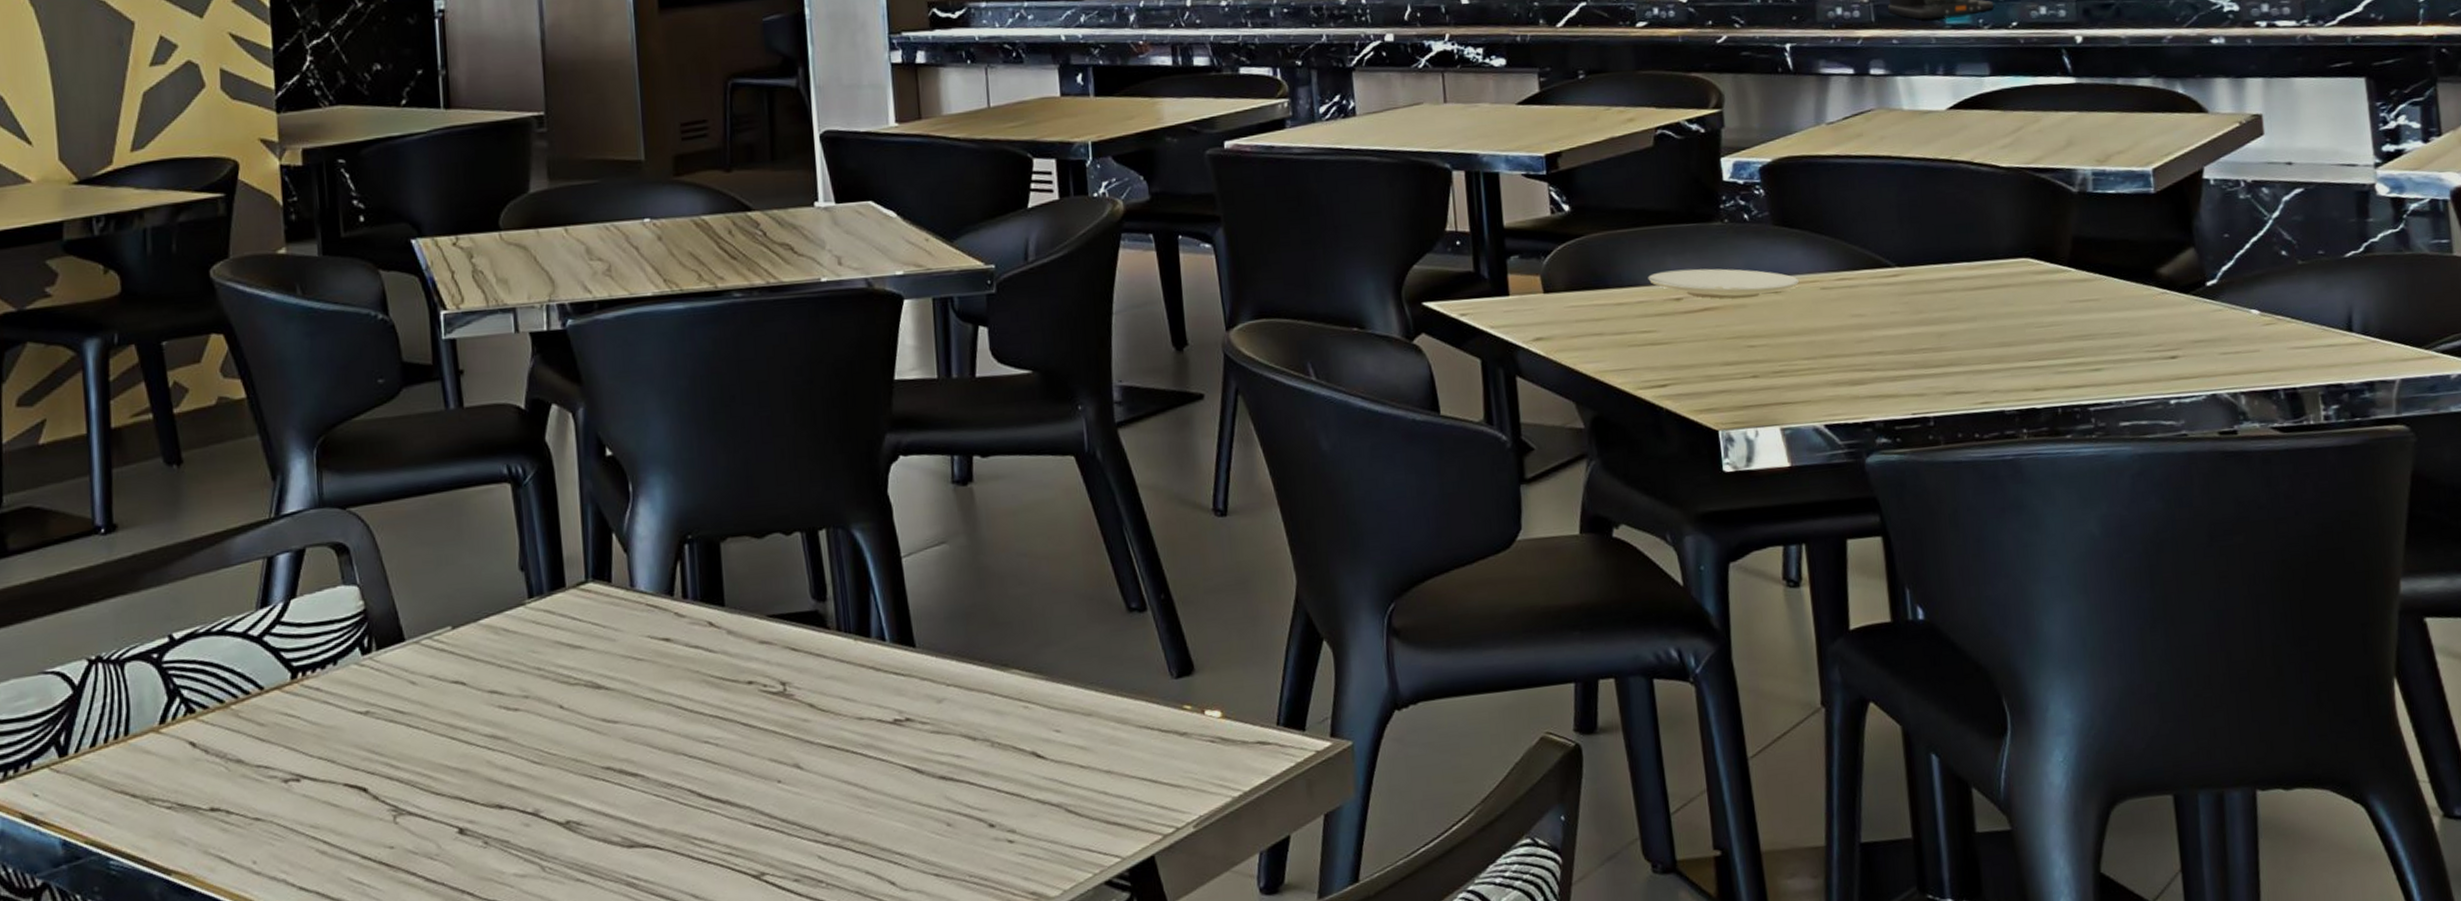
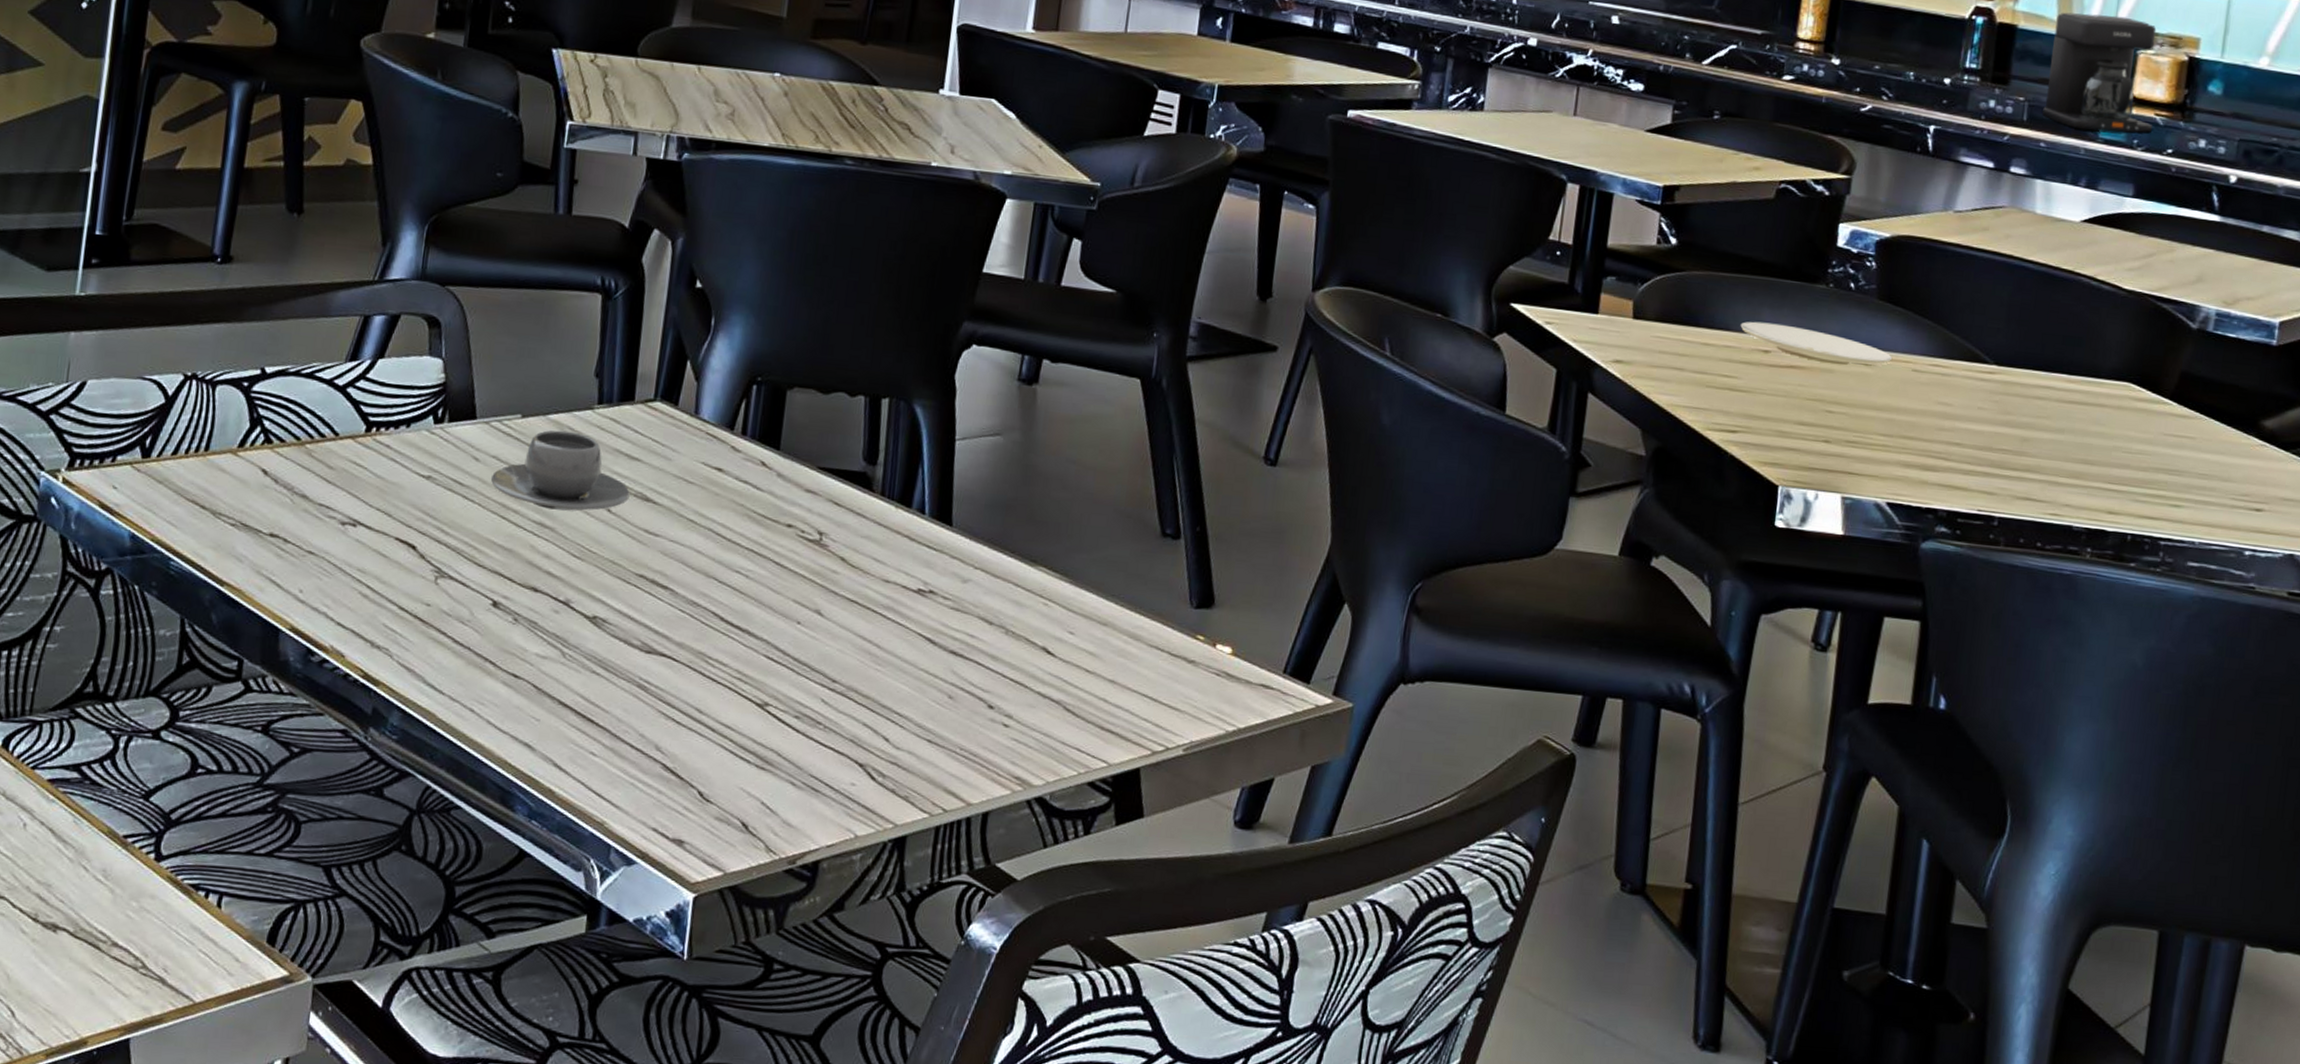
teacup: none [431,632,580,719] -> present [490,430,630,512]

